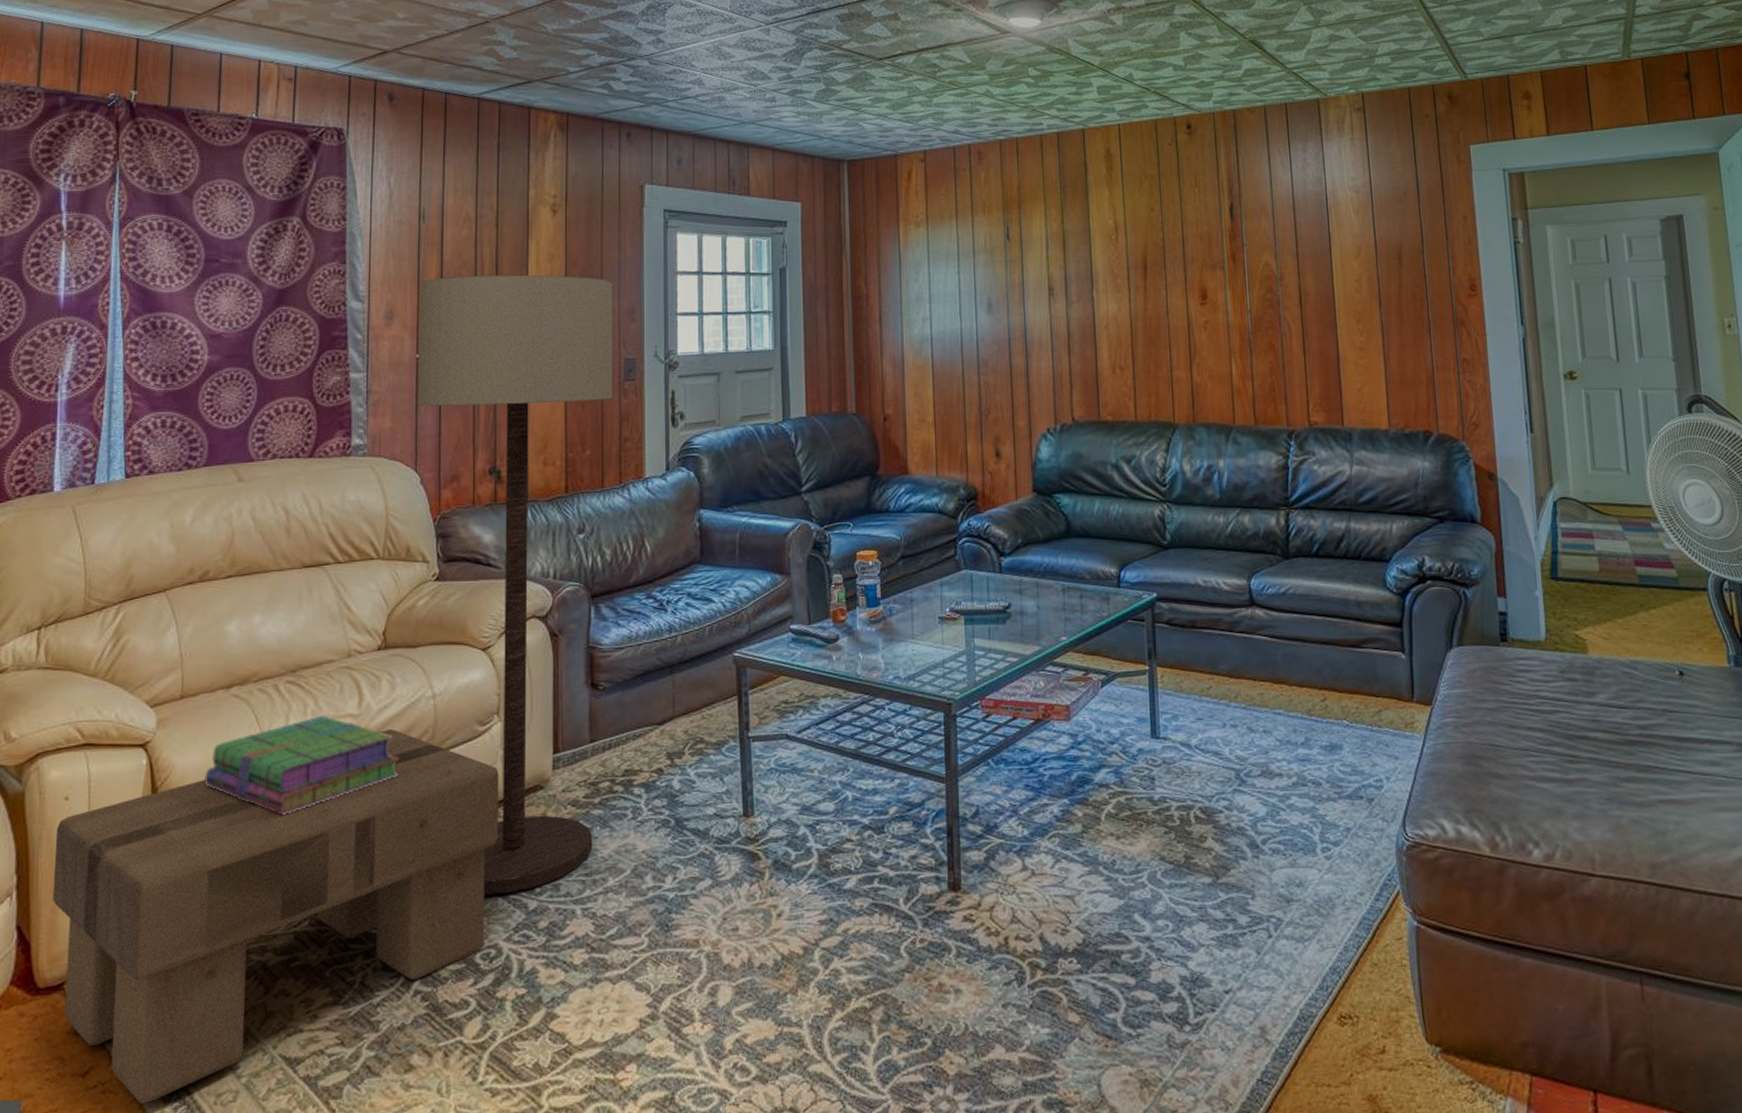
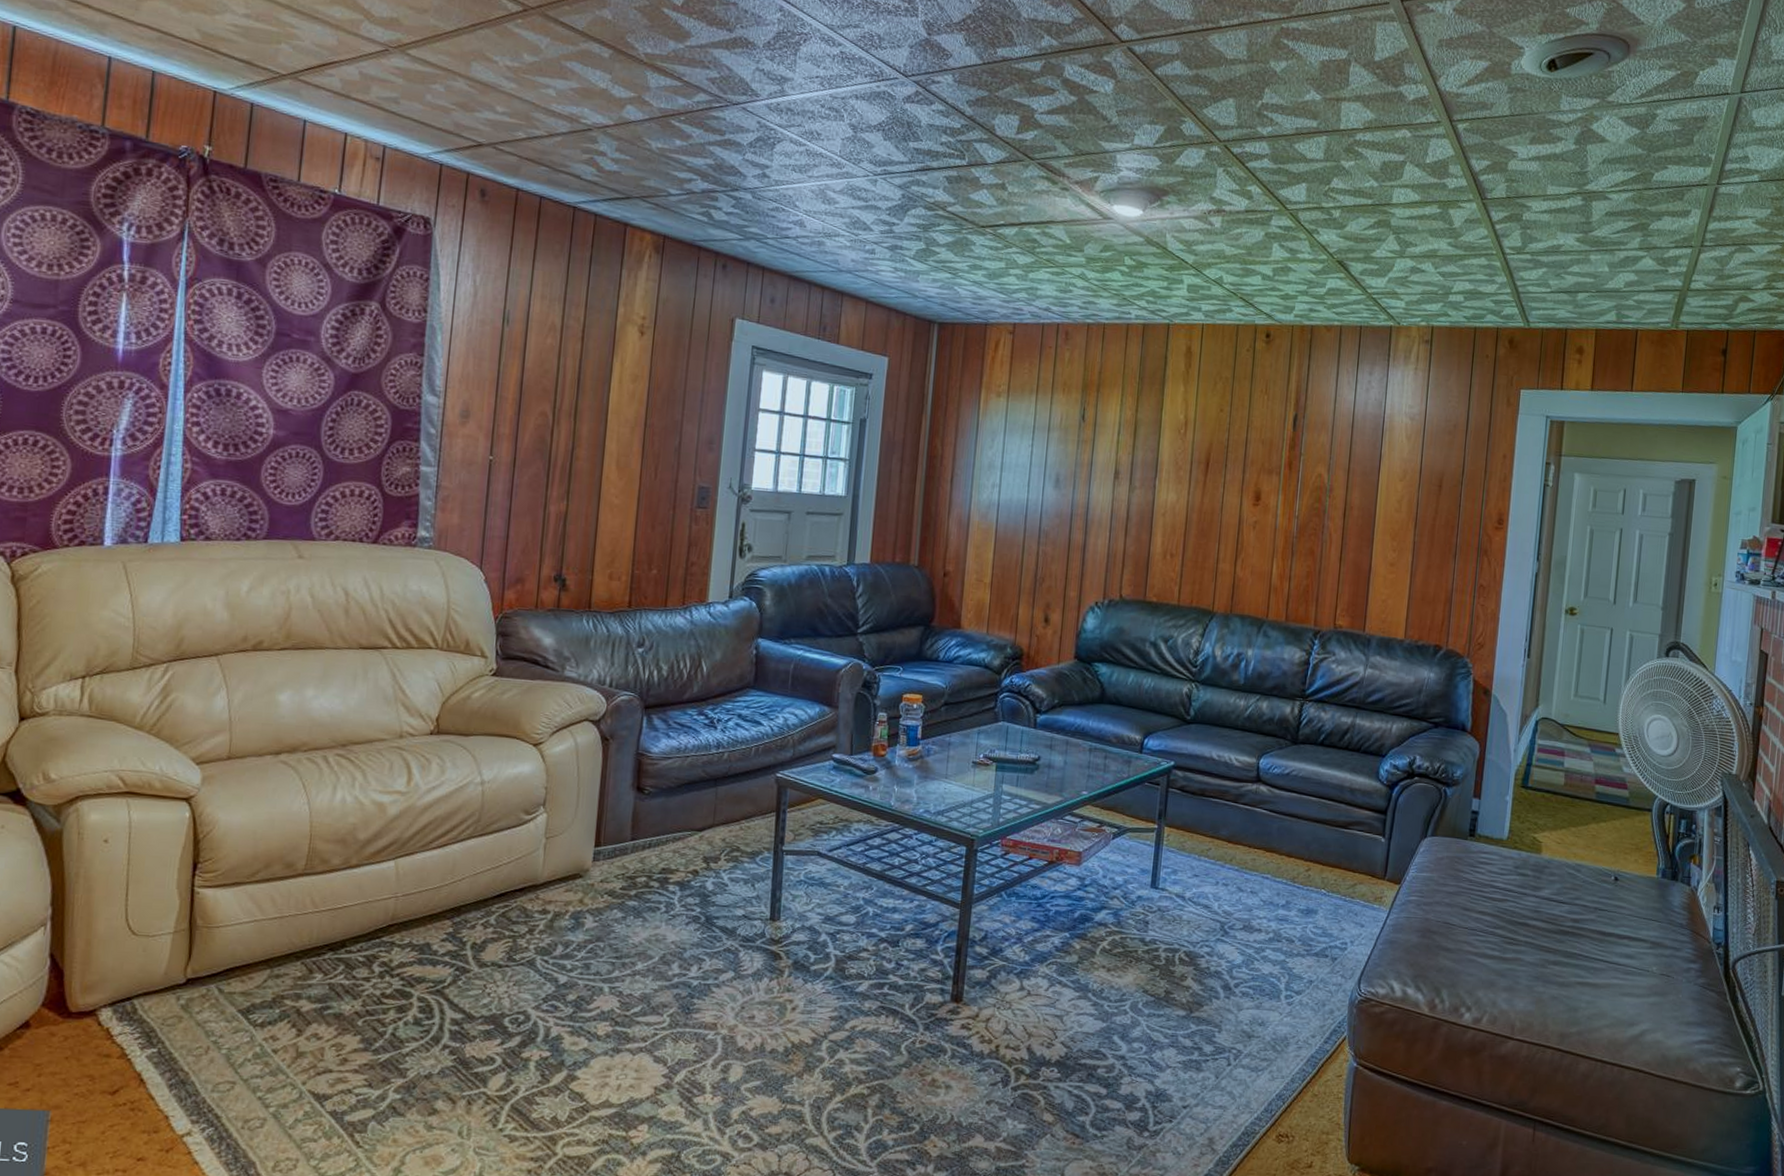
footstool: present [52,729,499,1103] -> none [87,809,541,1123]
stack of books: present [204,715,399,815] -> none [248,789,444,877]
floor lamp: present [418,274,613,895] -> none [488,383,694,968]

